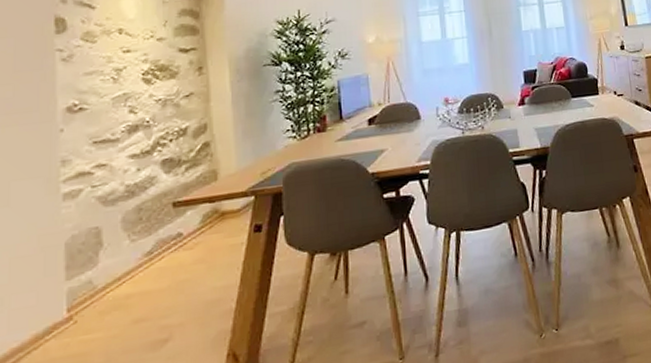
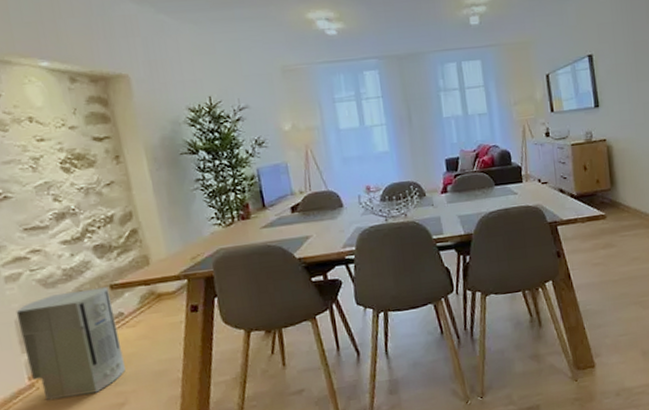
air purifier: none [68,204,175,338] -> present [16,287,125,401]

